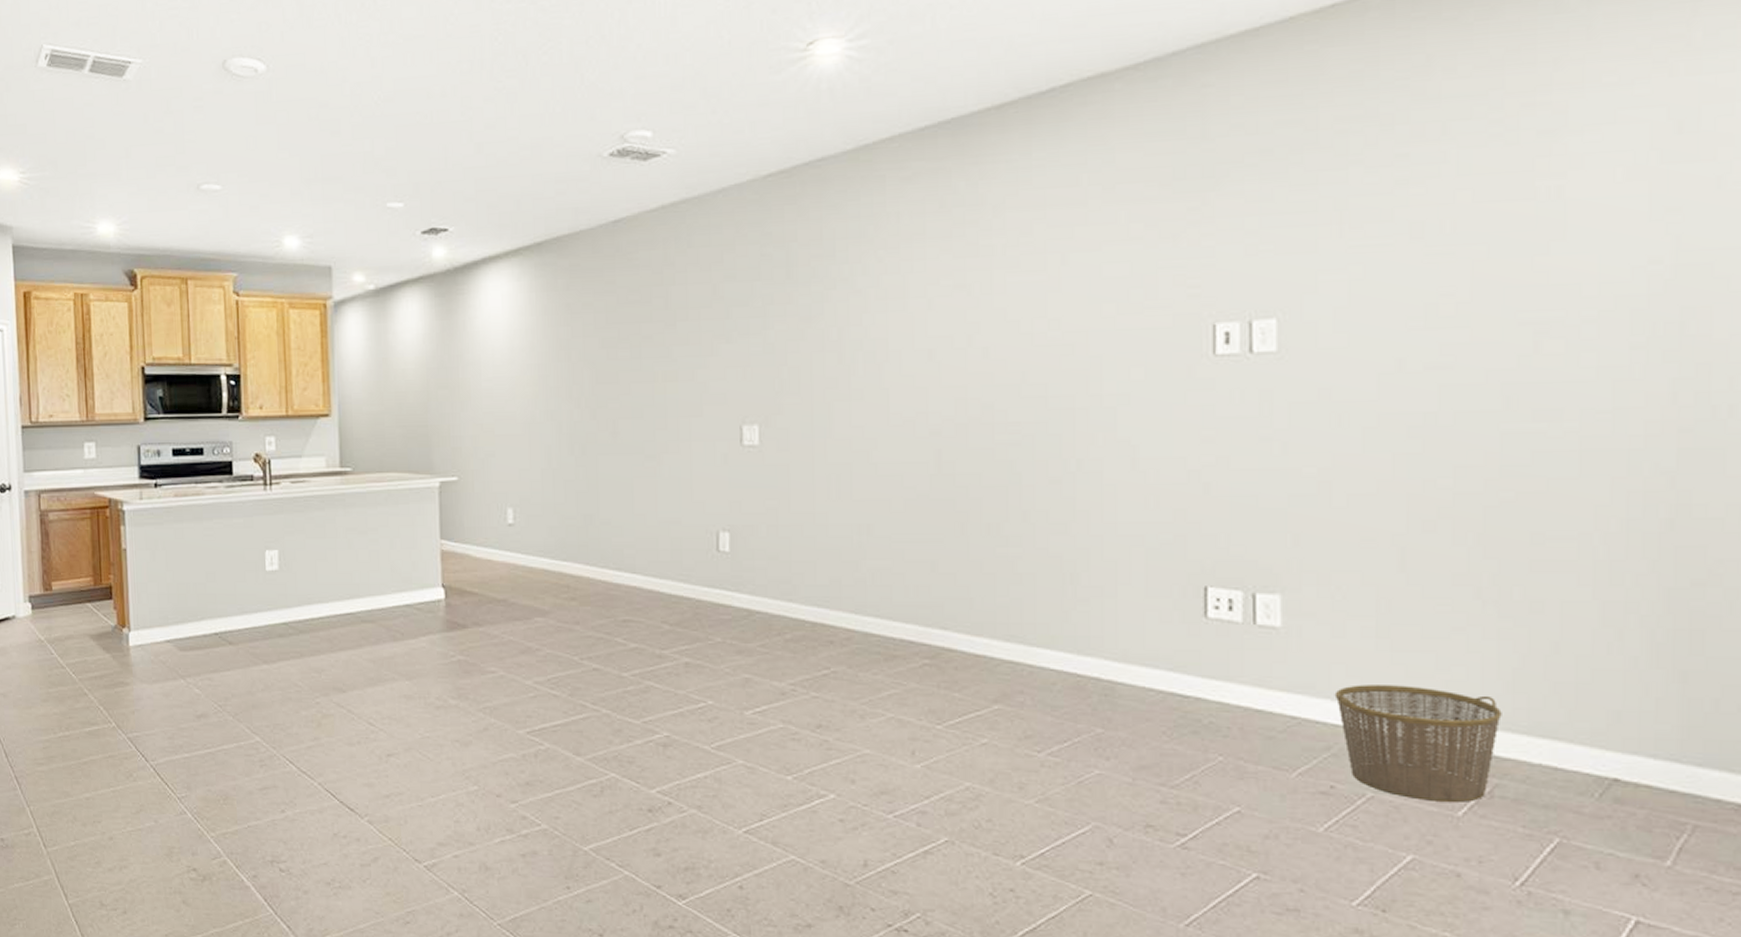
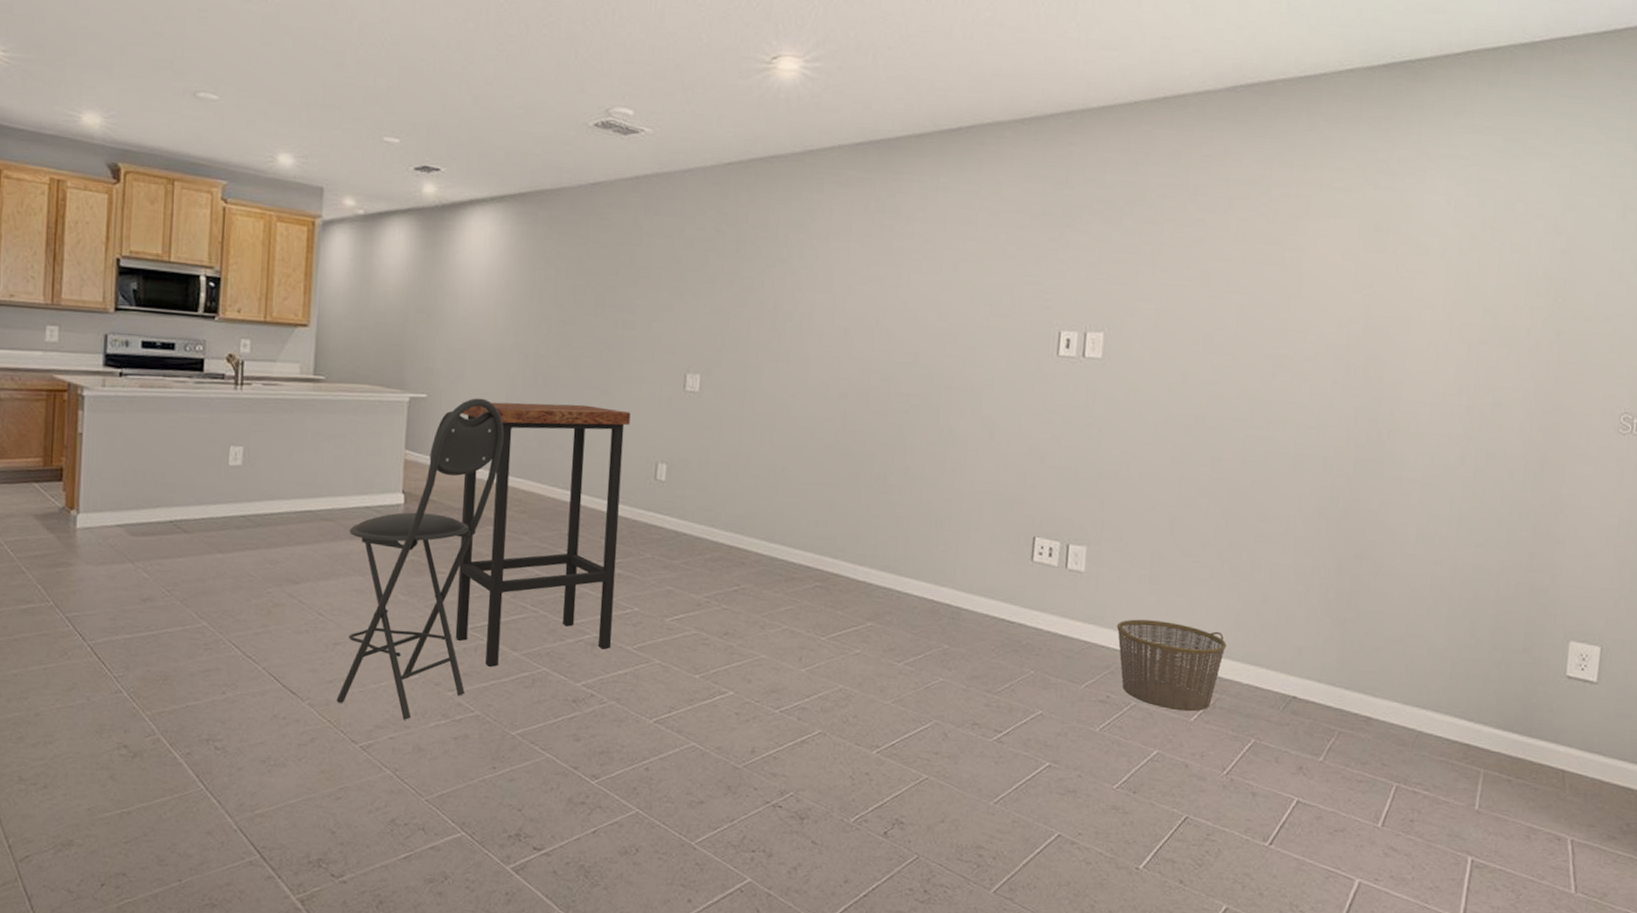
bar stool: none [392,476,544,836] -> present [336,398,504,720]
bar stool: none [496,472,686,774] -> present [455,401,631,667]

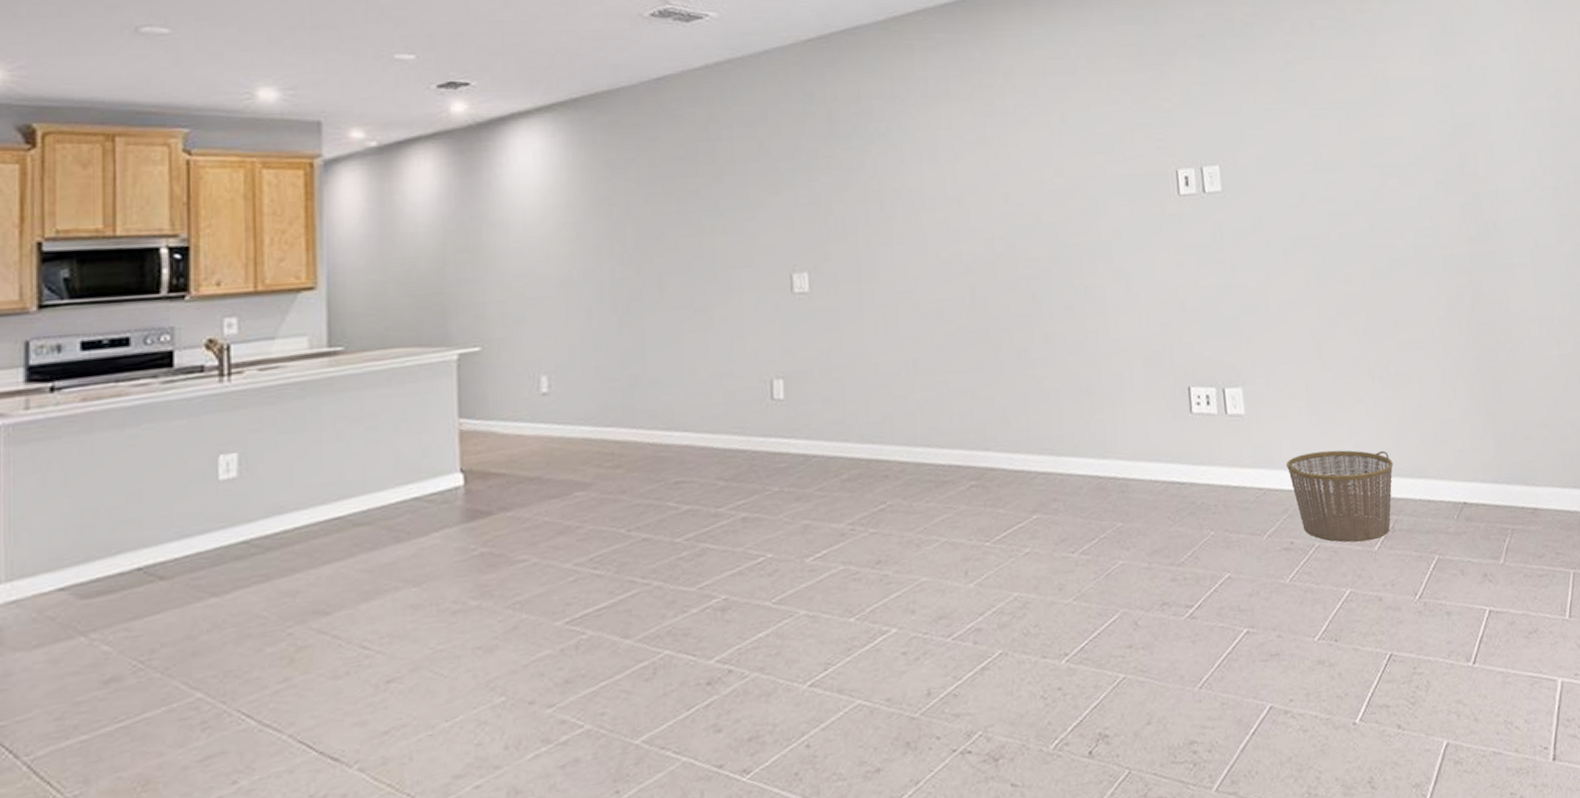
bar stool: present [336,398,504,720] -> none [394,340,584,759]
bar stool: present [455,401,631,667] -> none [527,327,746,665]

